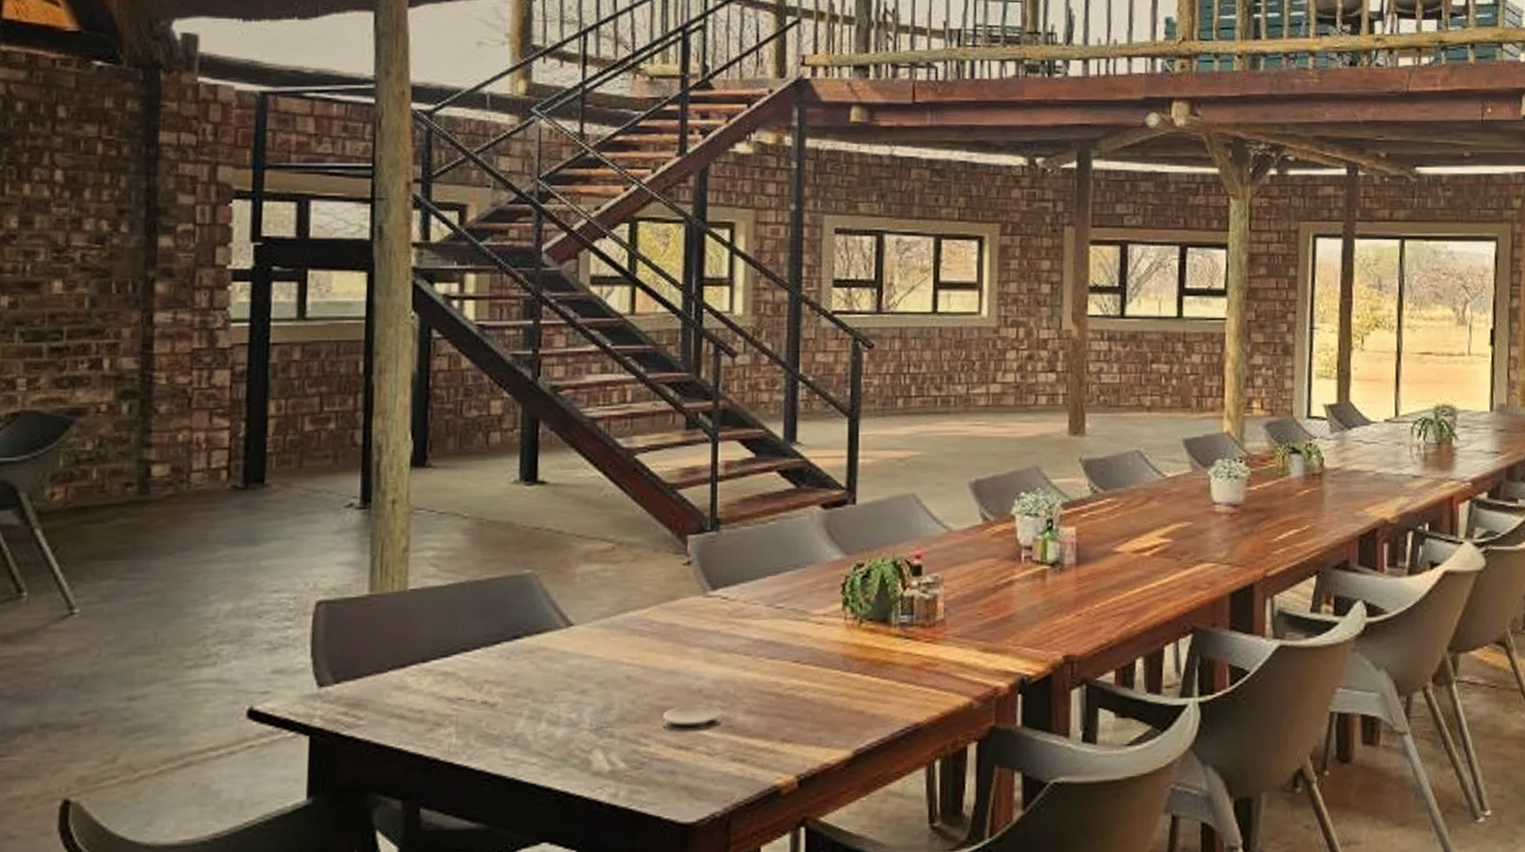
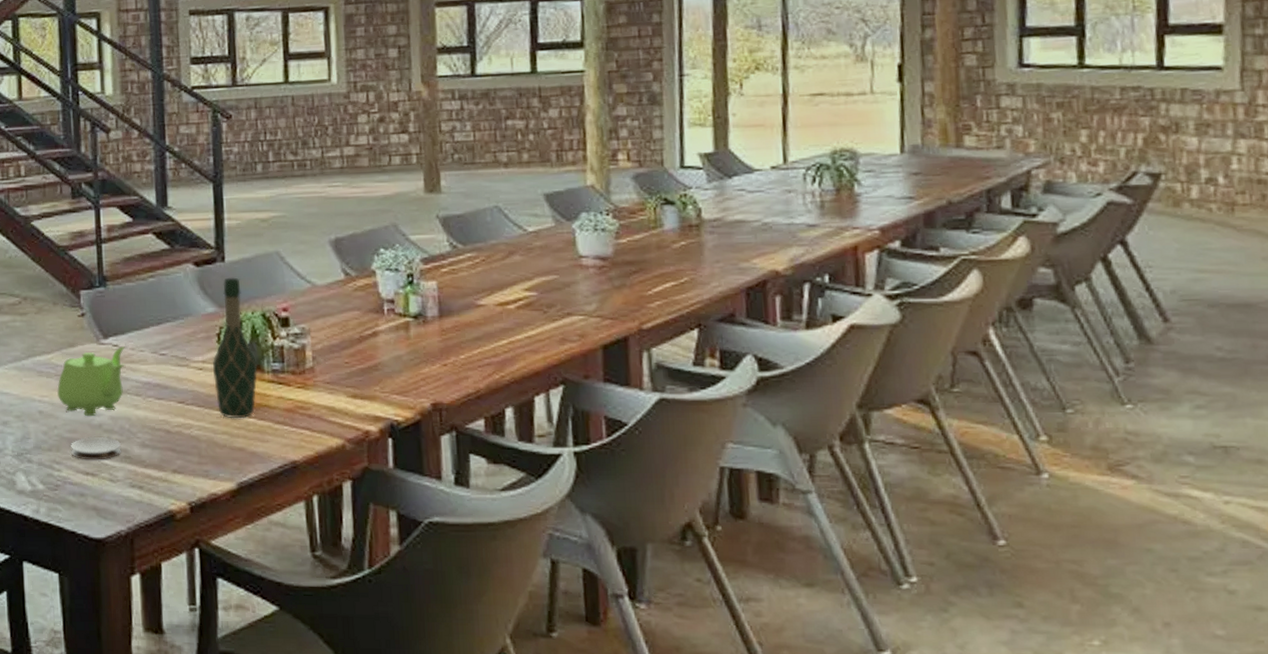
teapot: none [650,599,736,681] -> present [56,346,125,417]
wine bottle: none [834,521,885,679] -> present [212,277,258,419]

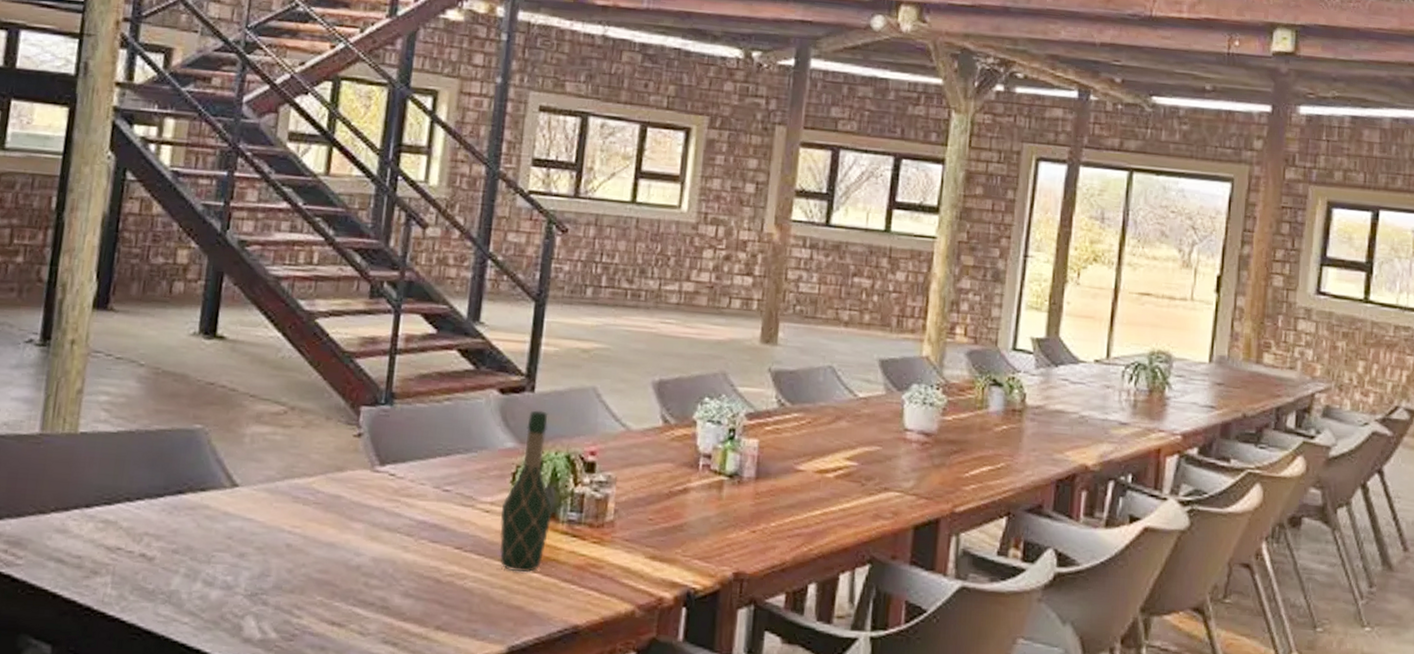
teapot: present [56,346,125,417] -> none [312,476,403,556]
coaster: present [70,436,121,460] -> none [316,579,380,609]

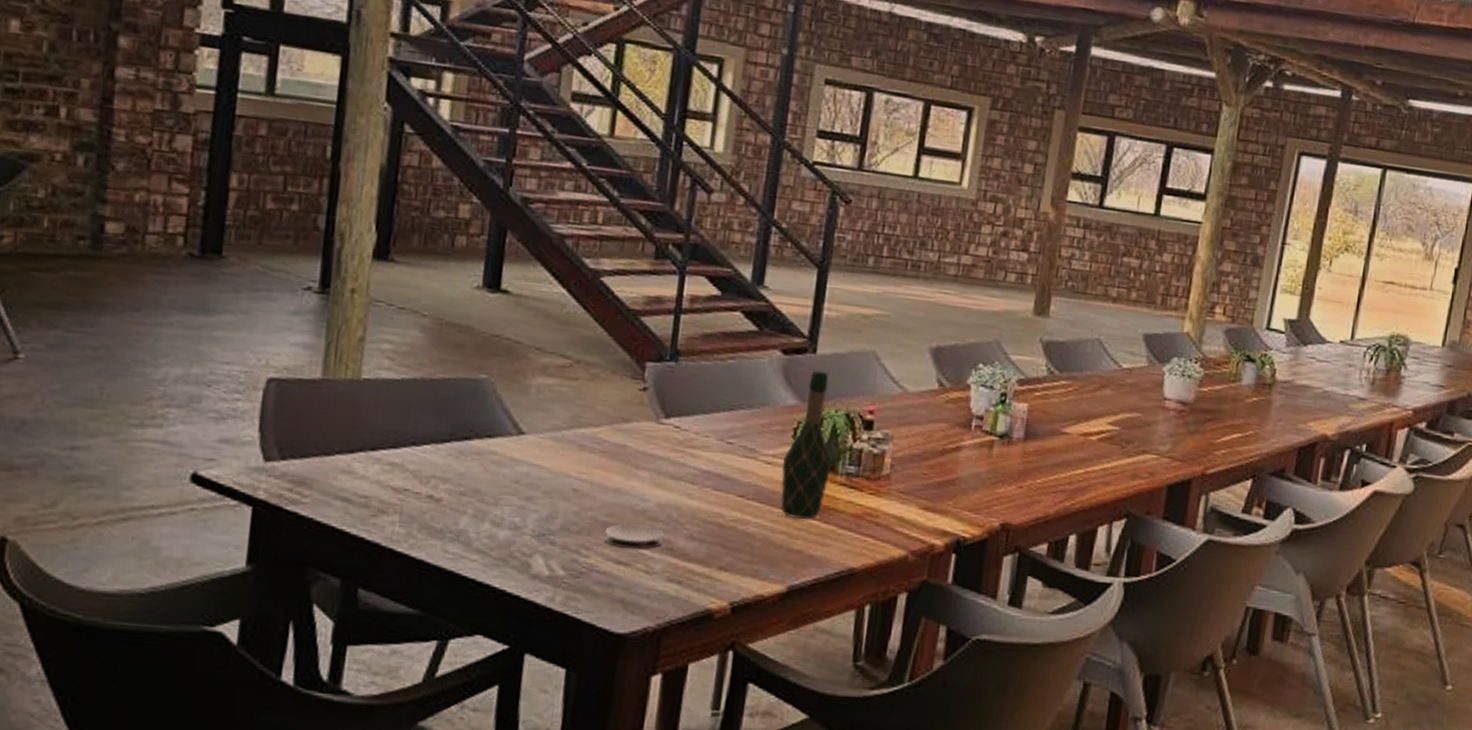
coaster: none [316,579,380,609] -> present [603,522,665,550]

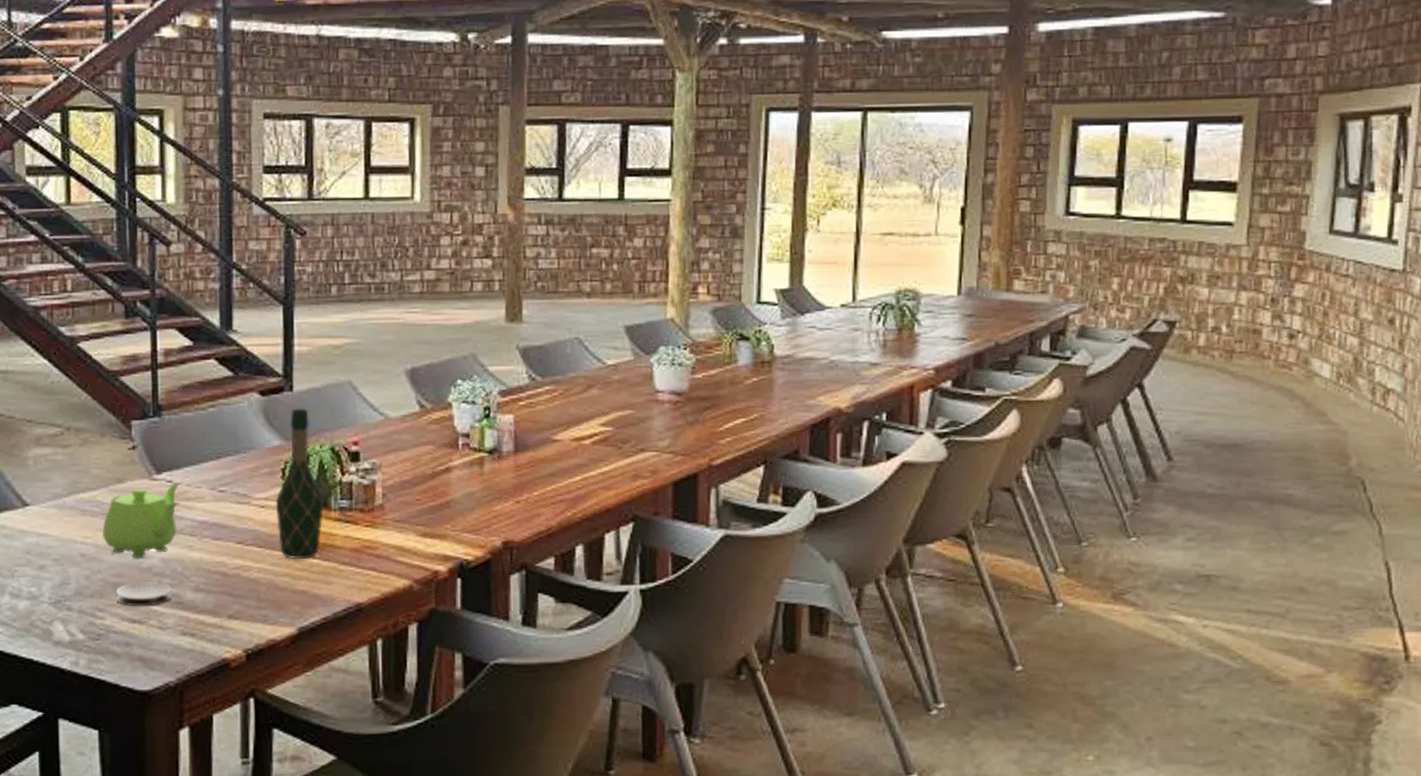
teapot: none [598,429,688,501] -> present [101,482,180,559]

